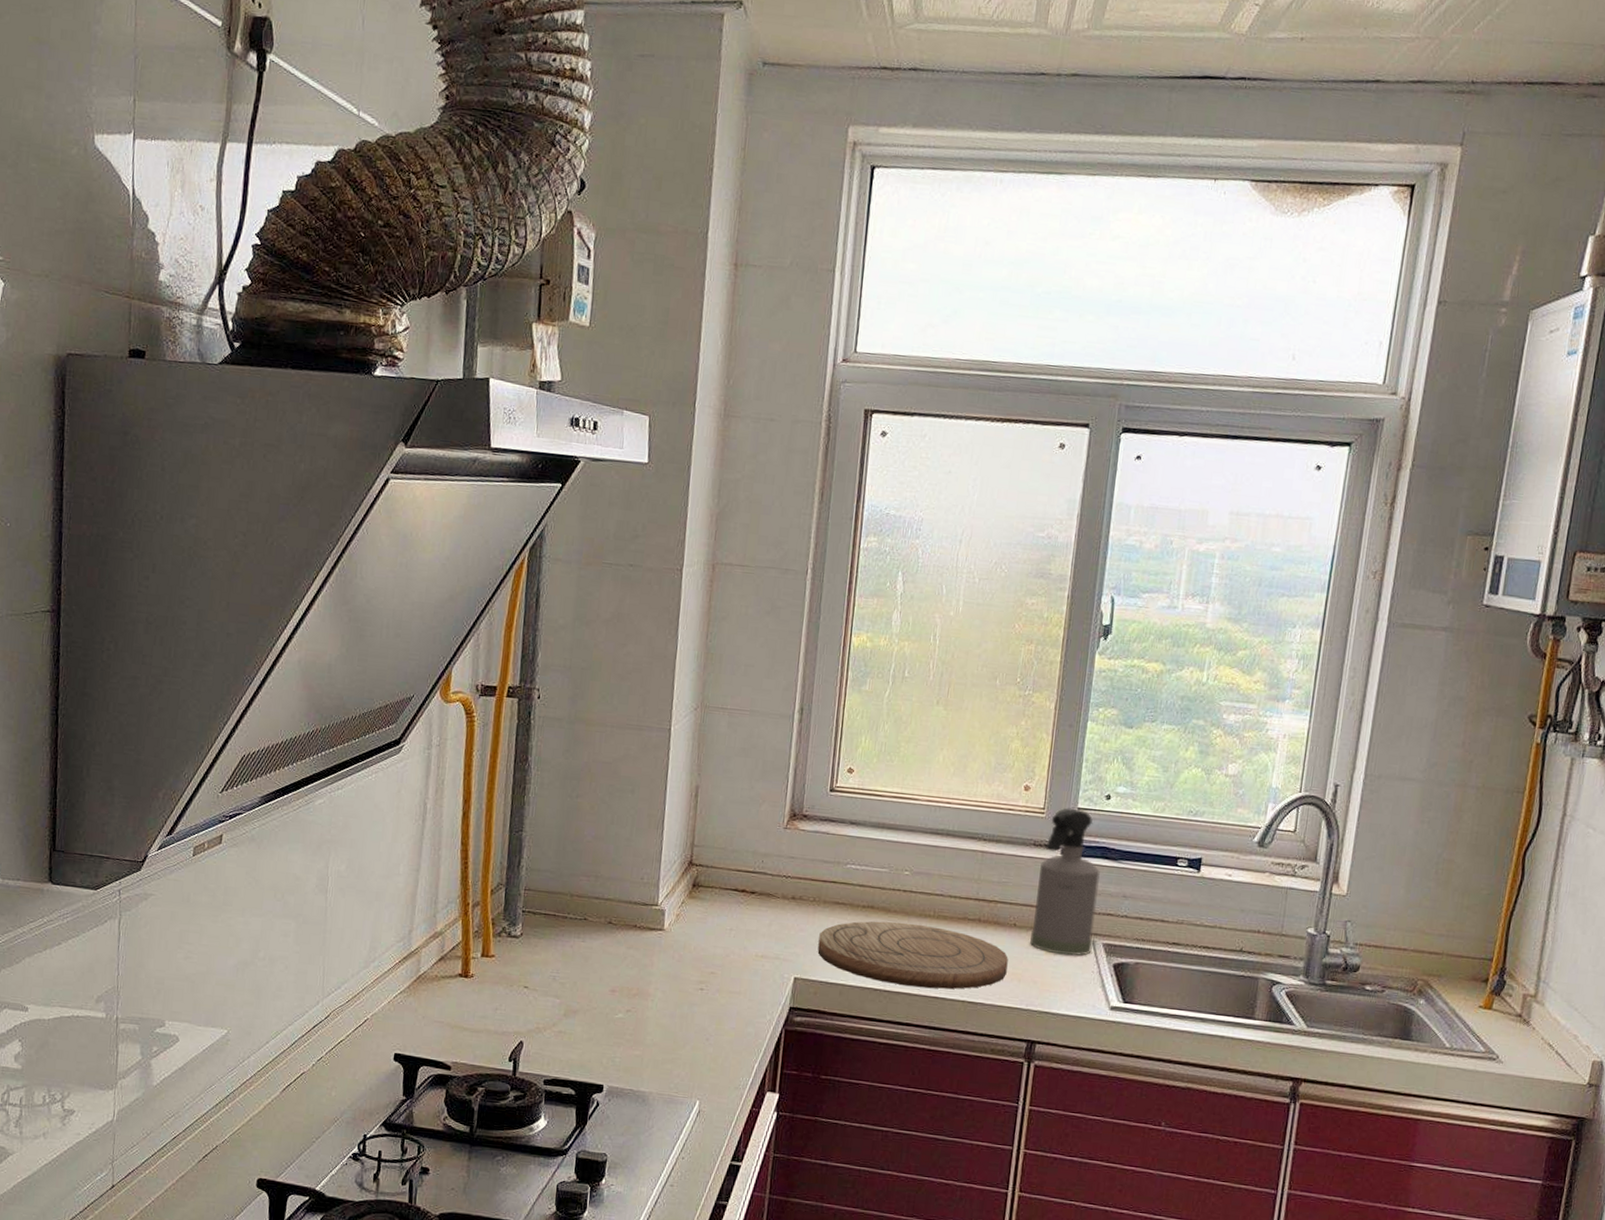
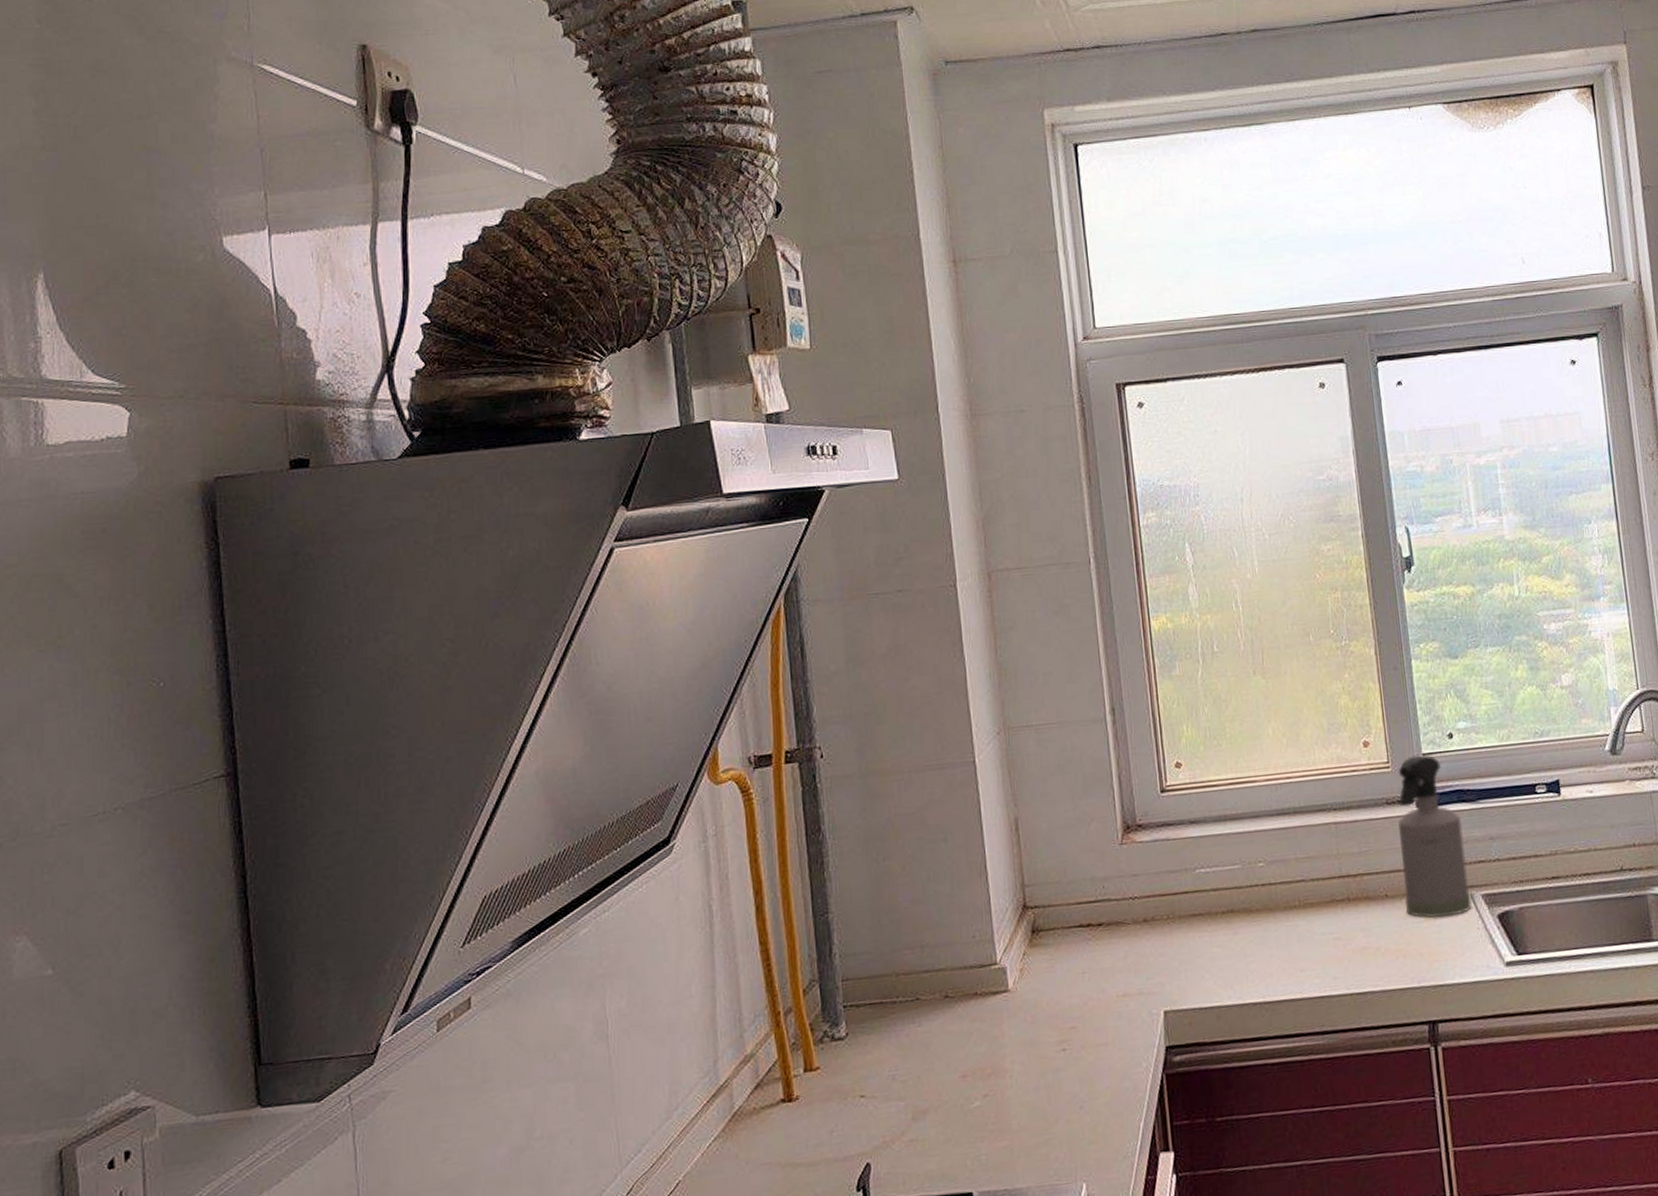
cutting board: present [817,921,1008,989] -> none [1181,917,1390,994]

